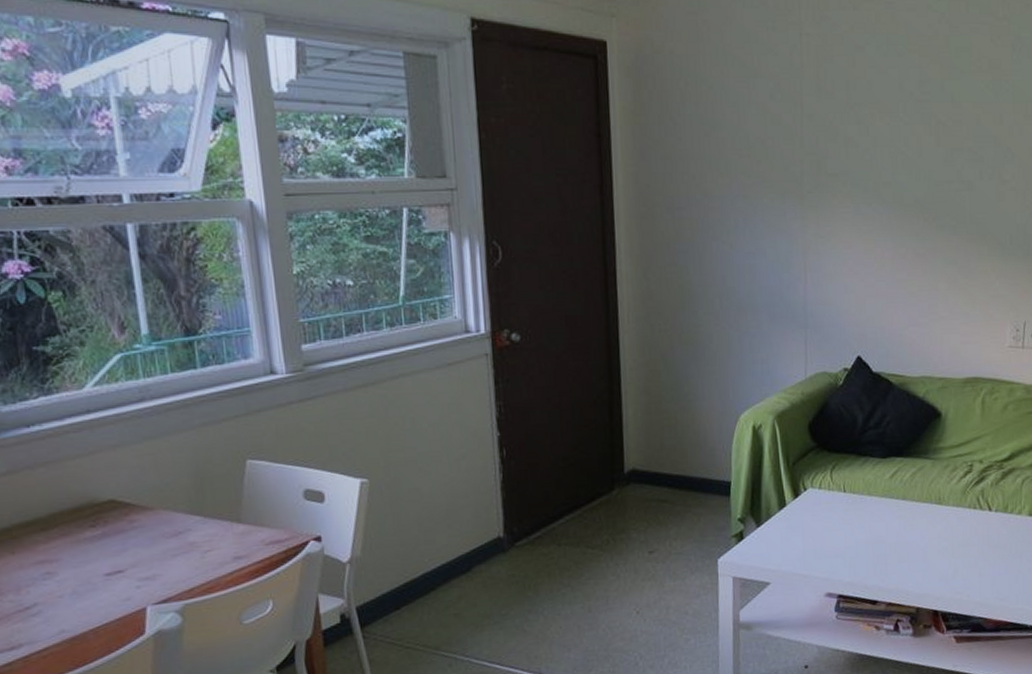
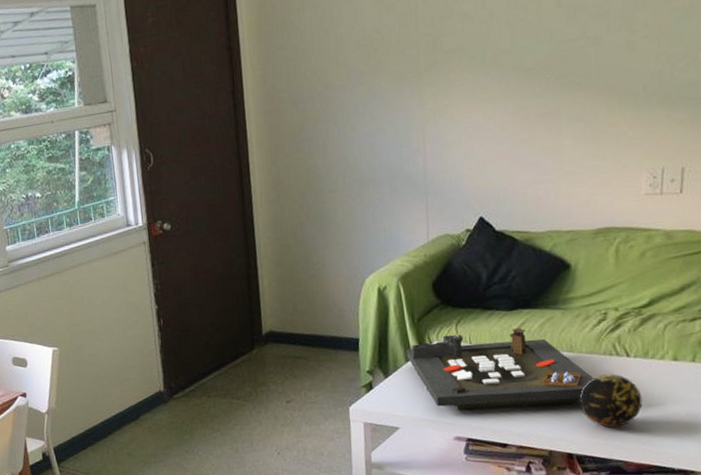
gameboard: none [780,476,960,565] -> present [406,328,594,411]
decorative orb: none [945,528,1002,584] -> present [579,374,643,428]

